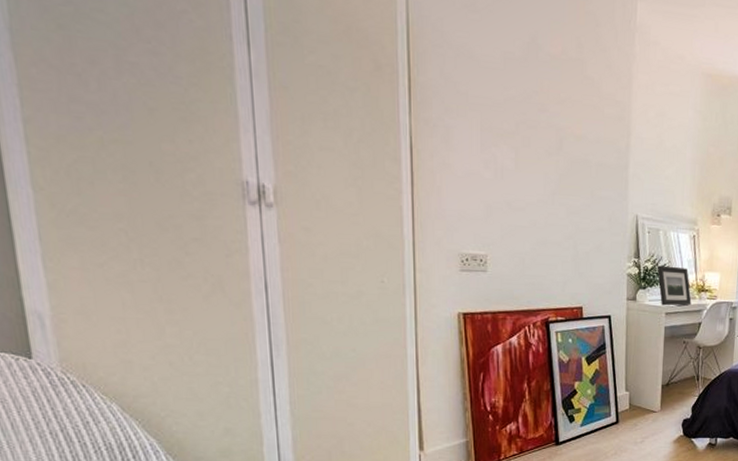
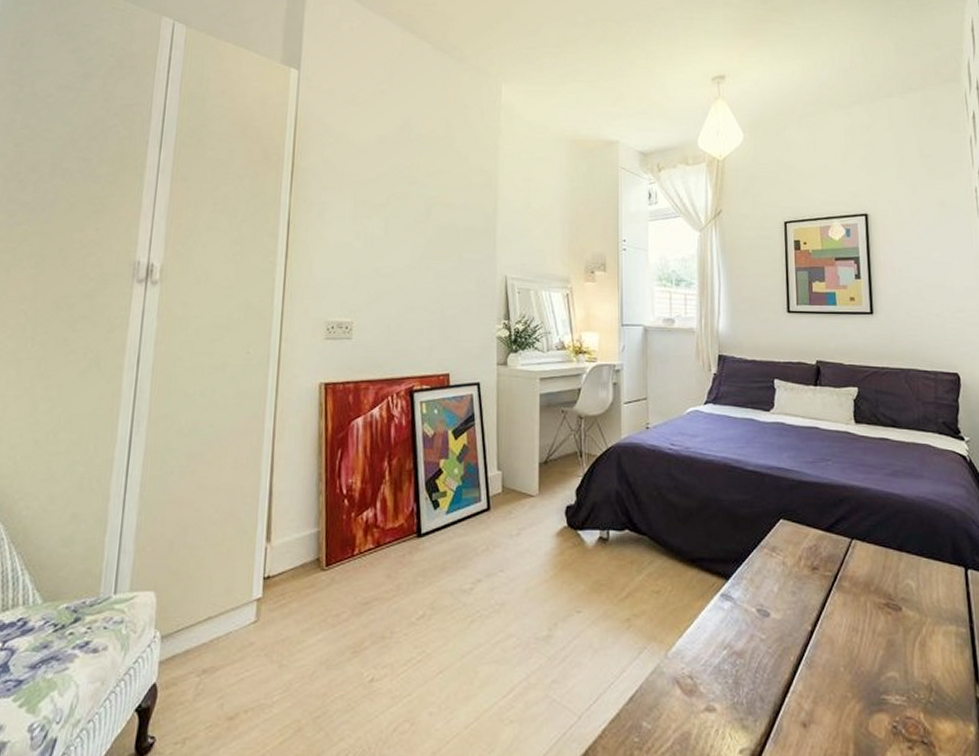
picture frame: present [657,265,692,307] -> none [528,326,568,371]

